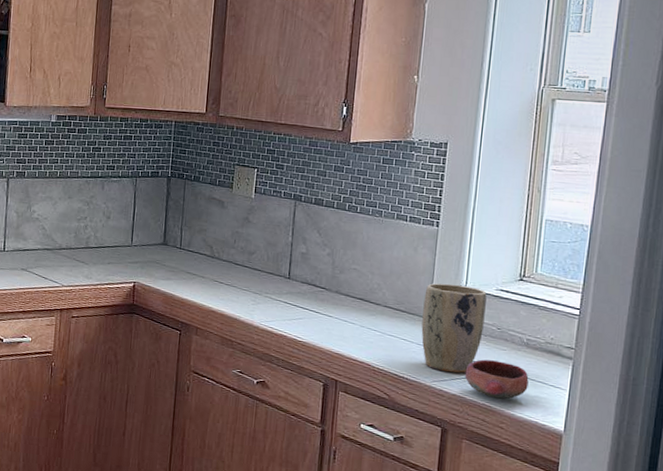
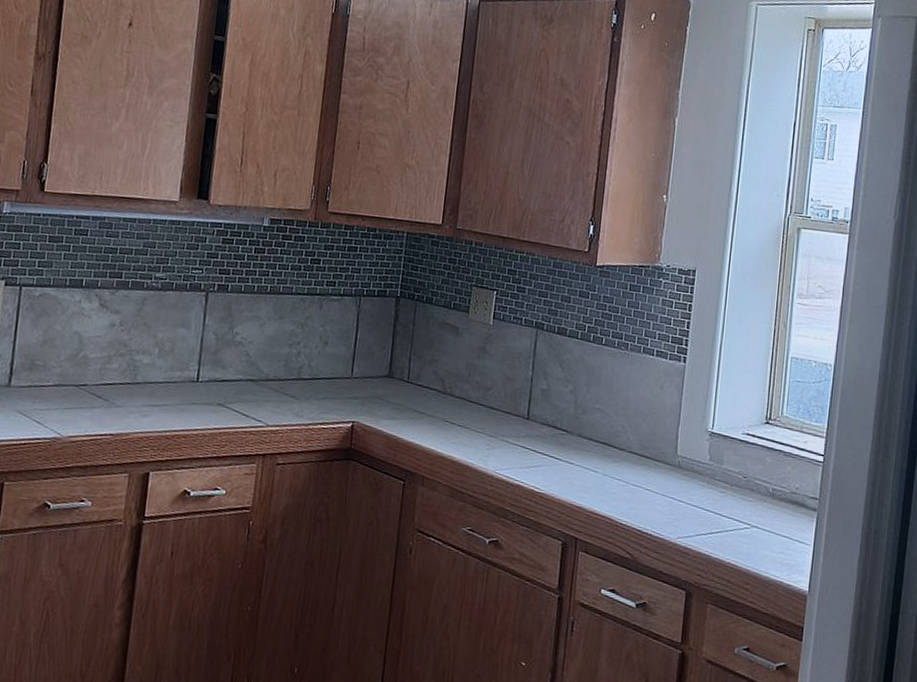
plant pot: present [421,283,487,373] -> none [666,426,733,528]
bowl: present [465,359,529,399] -> none [710,512,774,557]

